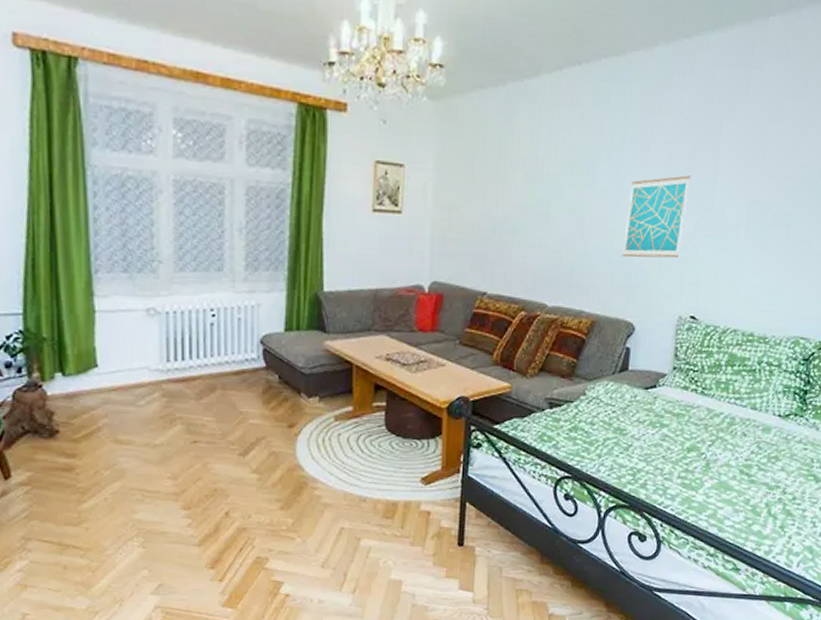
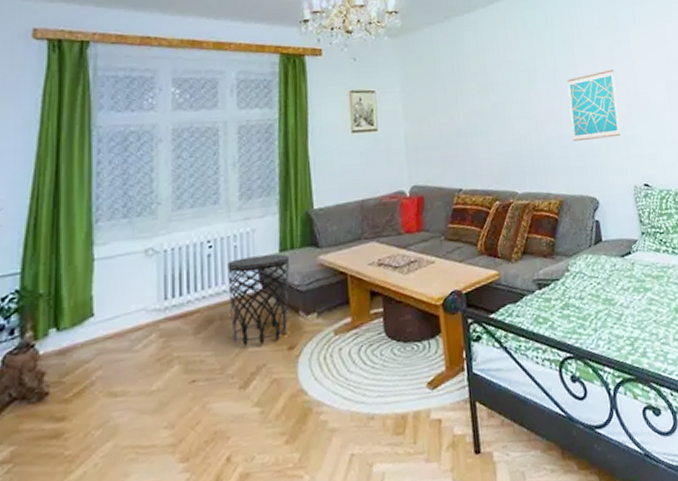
side table: none [231,331,295,419] -> present [227,254,290,347]

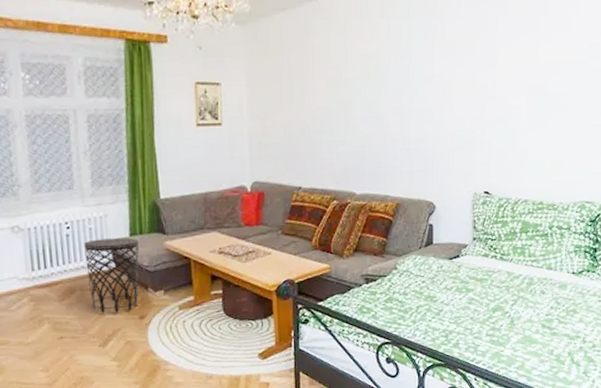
wall art: present [566,69,621,142] -> none [418,68,473,145]

